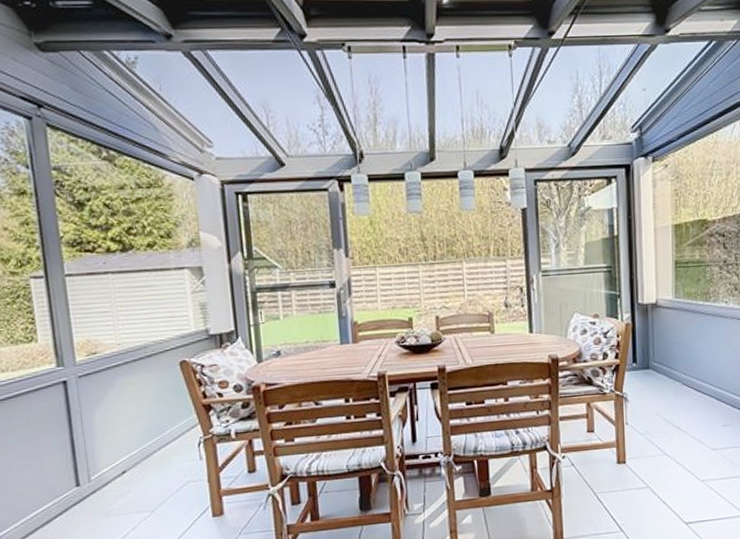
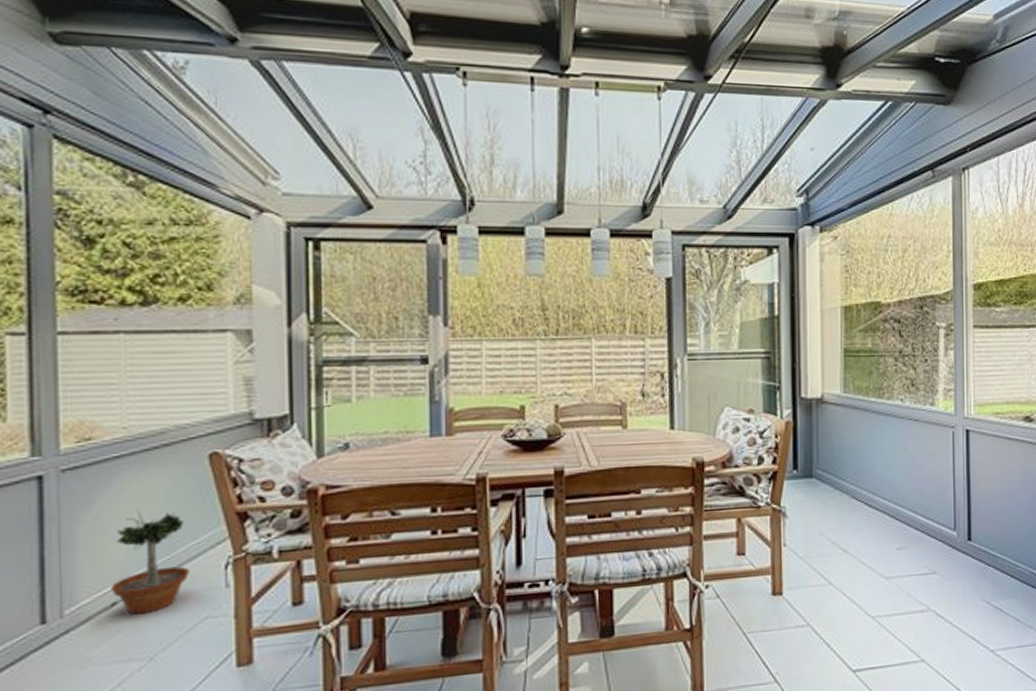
potted tree: none [120,404,174,480] -> present [110,509,189,615]

